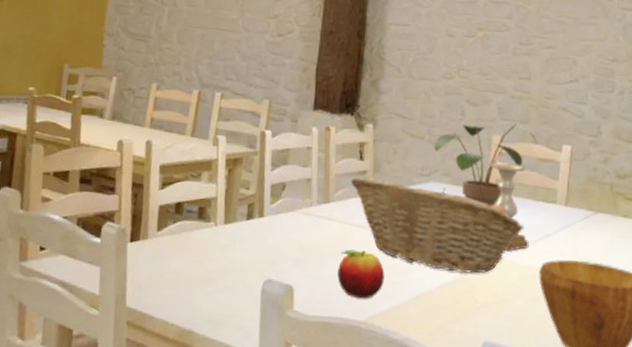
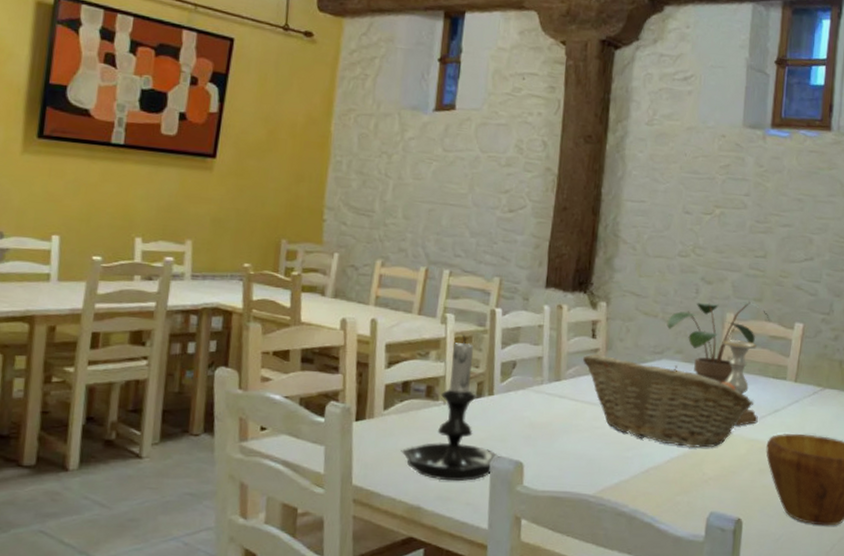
candle holder: none [173,156,270,305] -> present [401,334,499,482]
fruit: present [337,249,385,299] -> none [567,426,615,474]

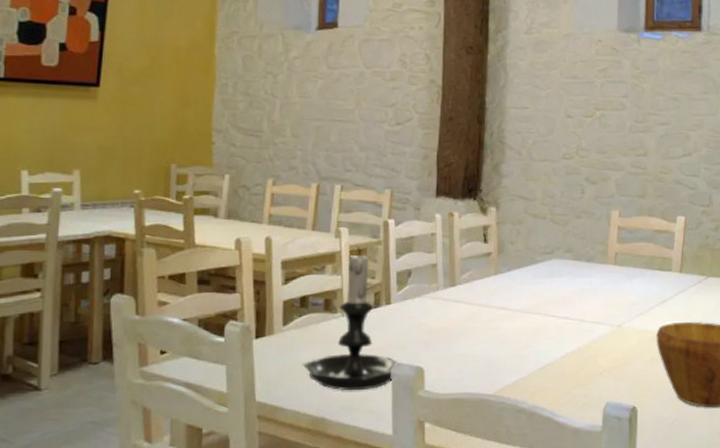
fruit basket: present [582,354,755,448] -> none [475,258,643,342]
potted plant: present [666,301,770,384] -> none [555,198,653,279]
candle holder: present [723,339,758,425] -> none [610,236,647,317]

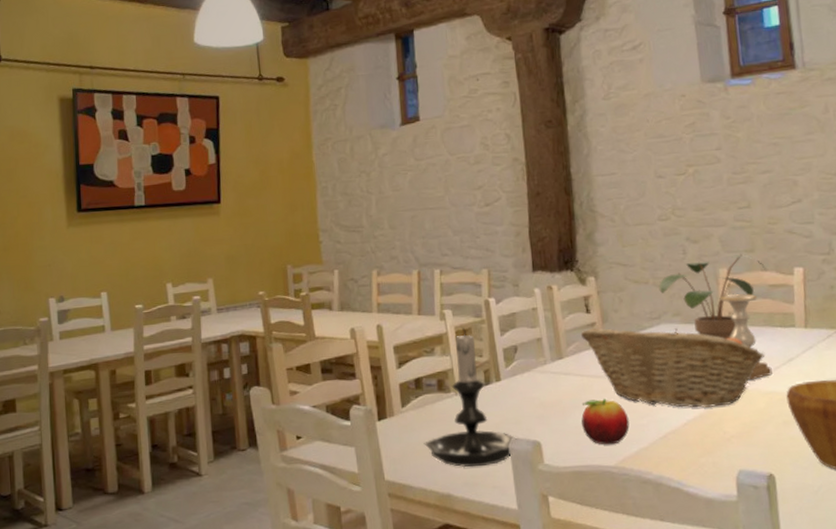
fruit: none [466,328,512,374] -> present [581,399,630,445]
fruit basket: none [475,258,643,342] -> present [580,328,765,408]
potted plant: none [555,198,653,279] -> present [658,253,767,340]
candle holder: none [610,236,647,317] -> present [720,294,772,379]

